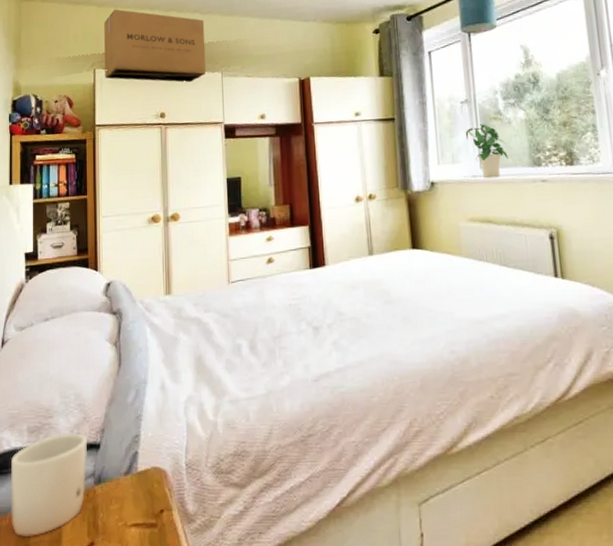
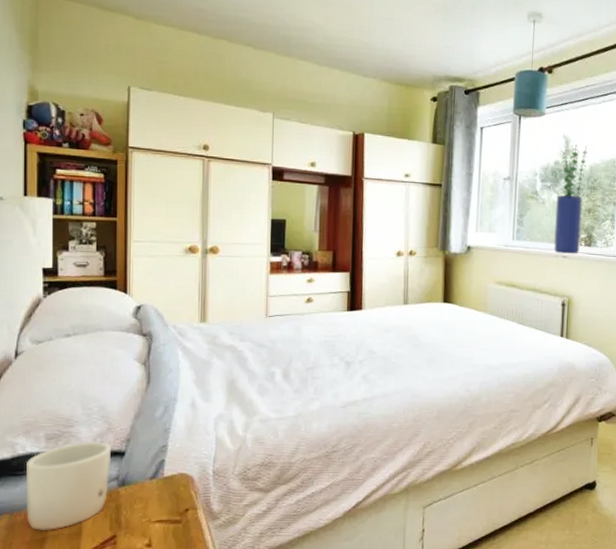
box: present [104,9,206,83] -> none [141,25,258,119]
potted plant: present [465,124,508,179] -> none [503,201,538,250]
vase: none [523,52,561,178] -> present [554,144,587,254]

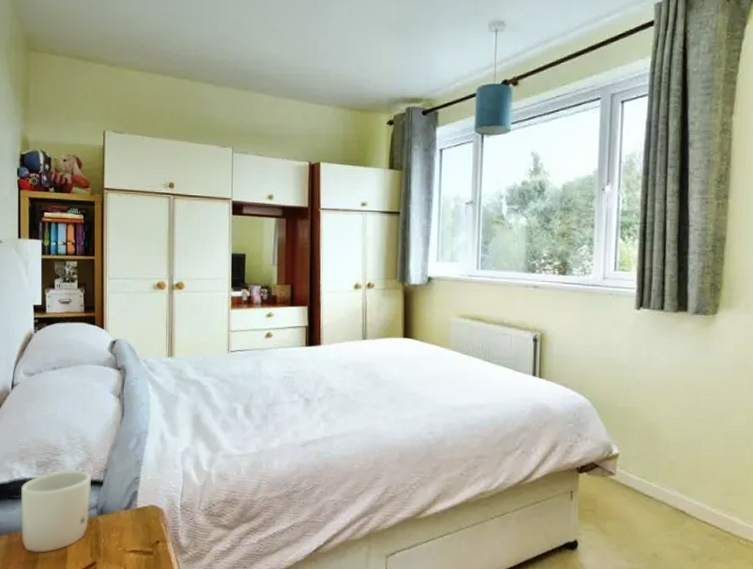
vase: present [554,144,587,254] -> none [523,162,559,284]

